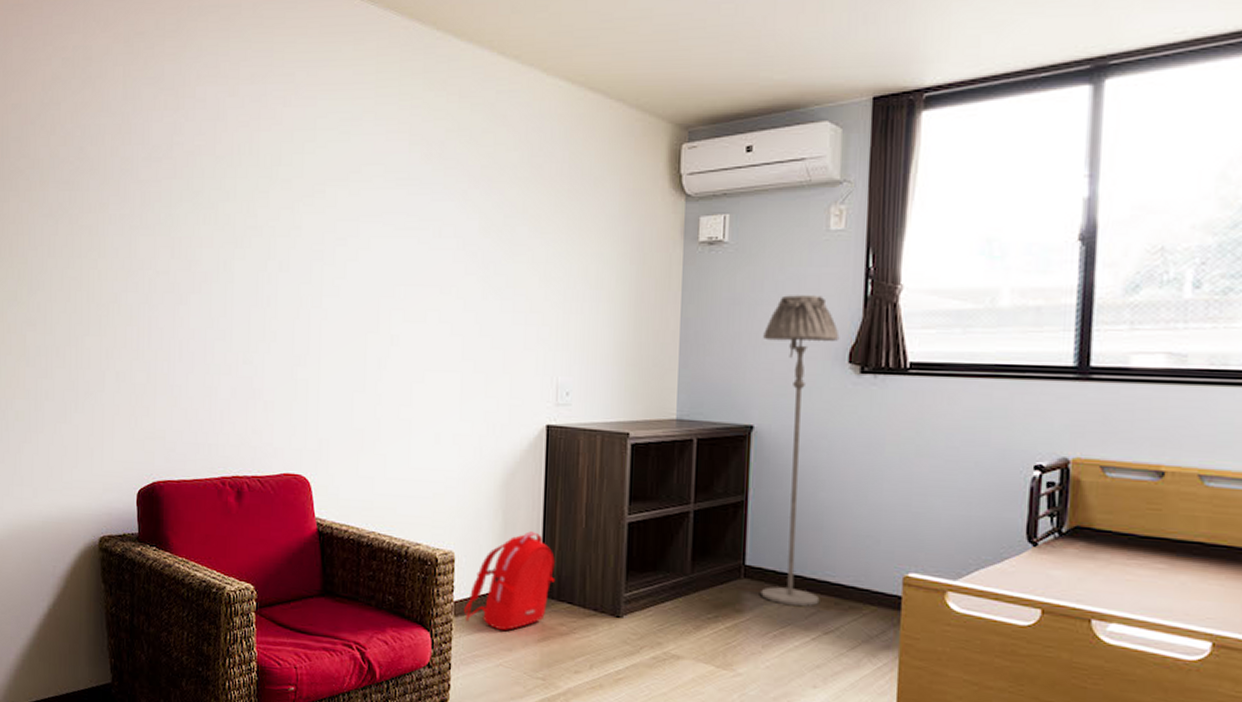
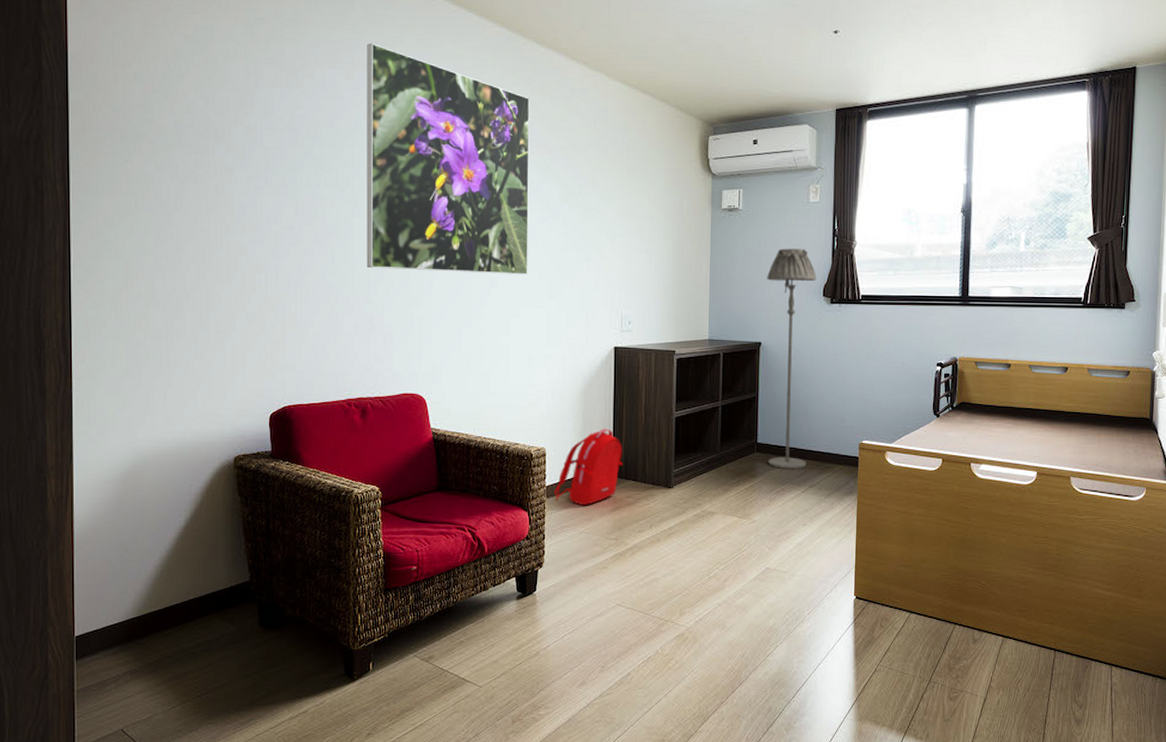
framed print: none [246,51,444,330] -> present [366,42,530,275]

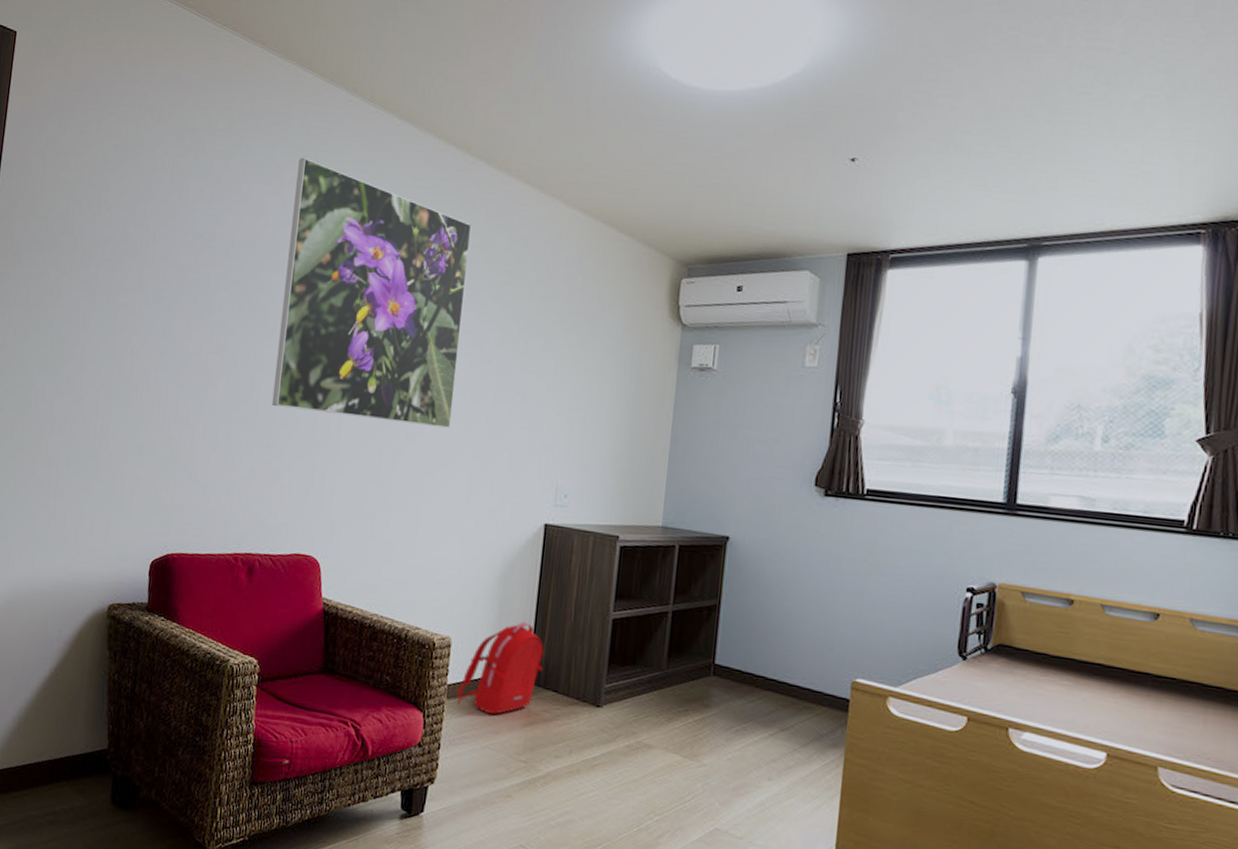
floor lamp: present [767,248,817,470] -> none [727,421,809,705]

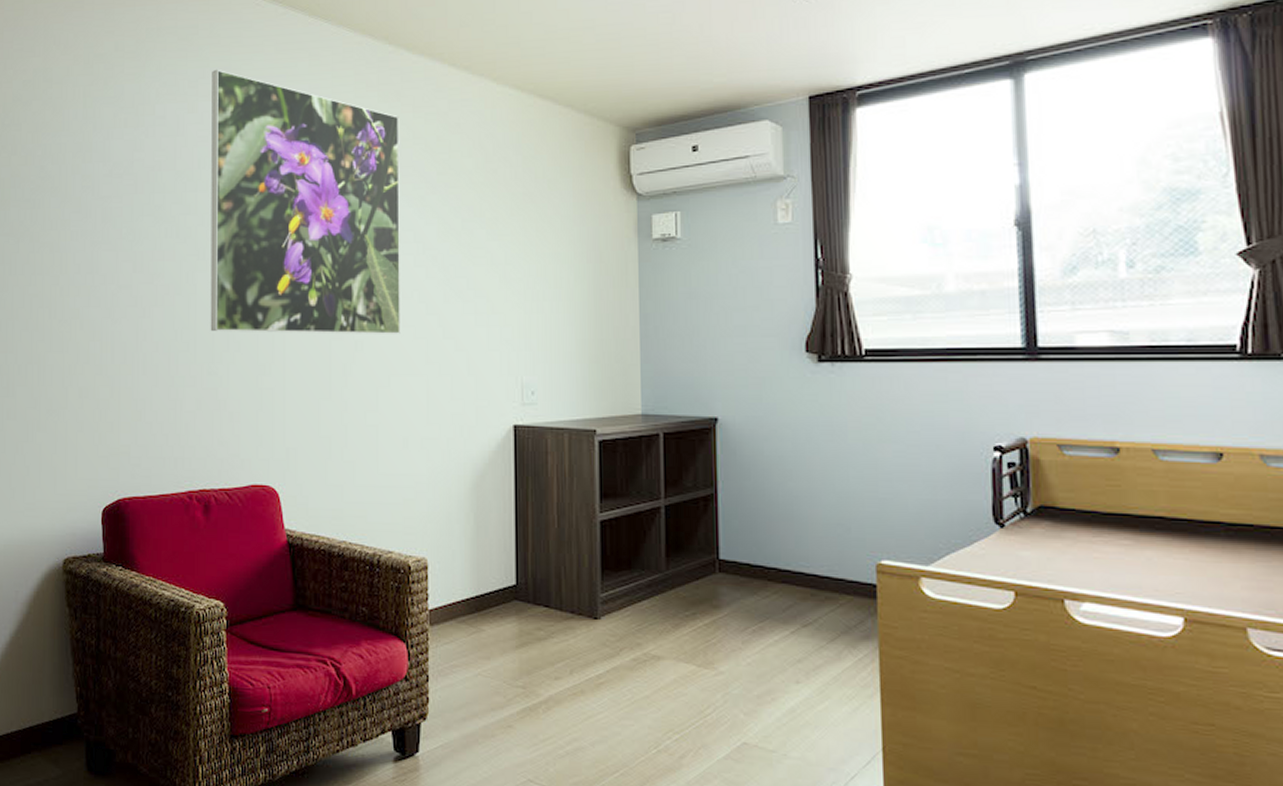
backpack: present [456,622,544,715] -> none [439,534,531,638]

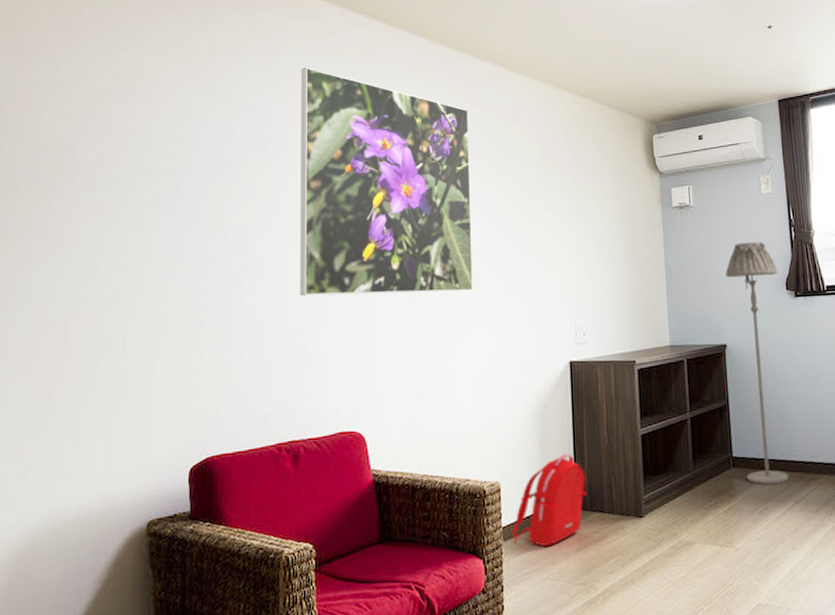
backpack: none [439,534,531,638] -> present [511,454,588,546]
floor lamp: none [721,287,796,600] -> present [725,242,789,485]

